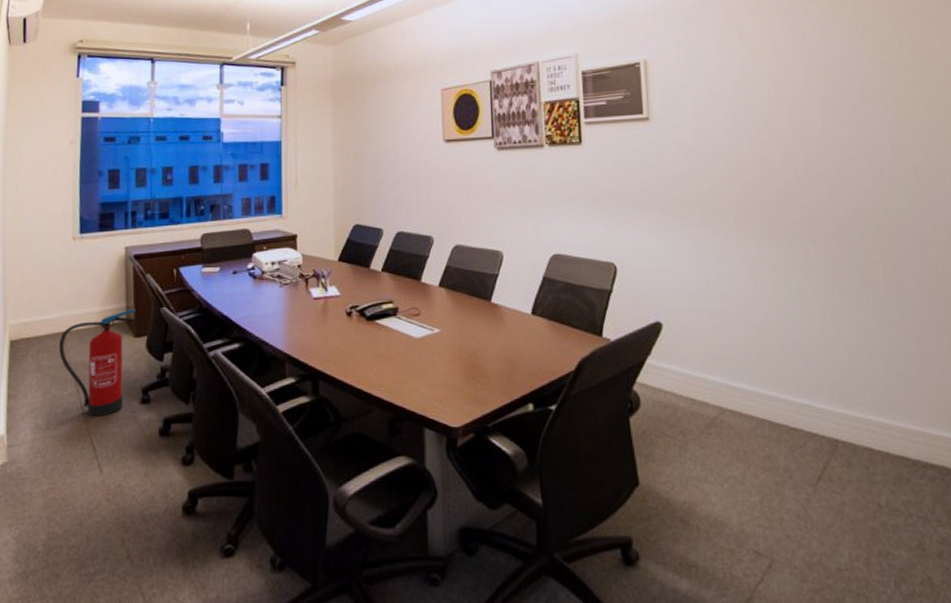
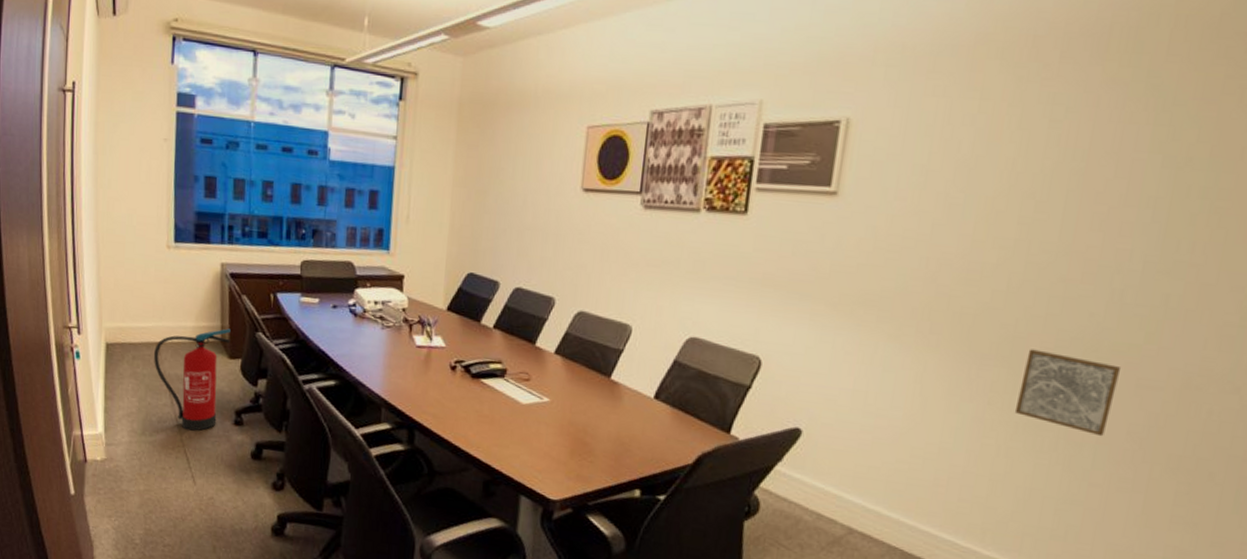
wall art: none [825,224,902,290] -> present [1014,349,1122,437]

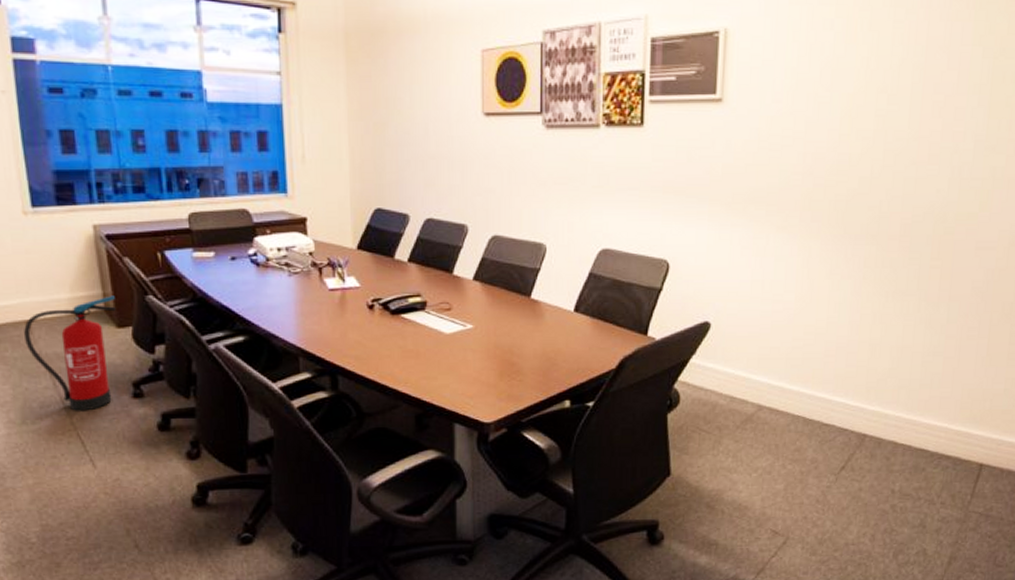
wall art: present [1014,349,1122,437] -> none [884,226,964,295]

